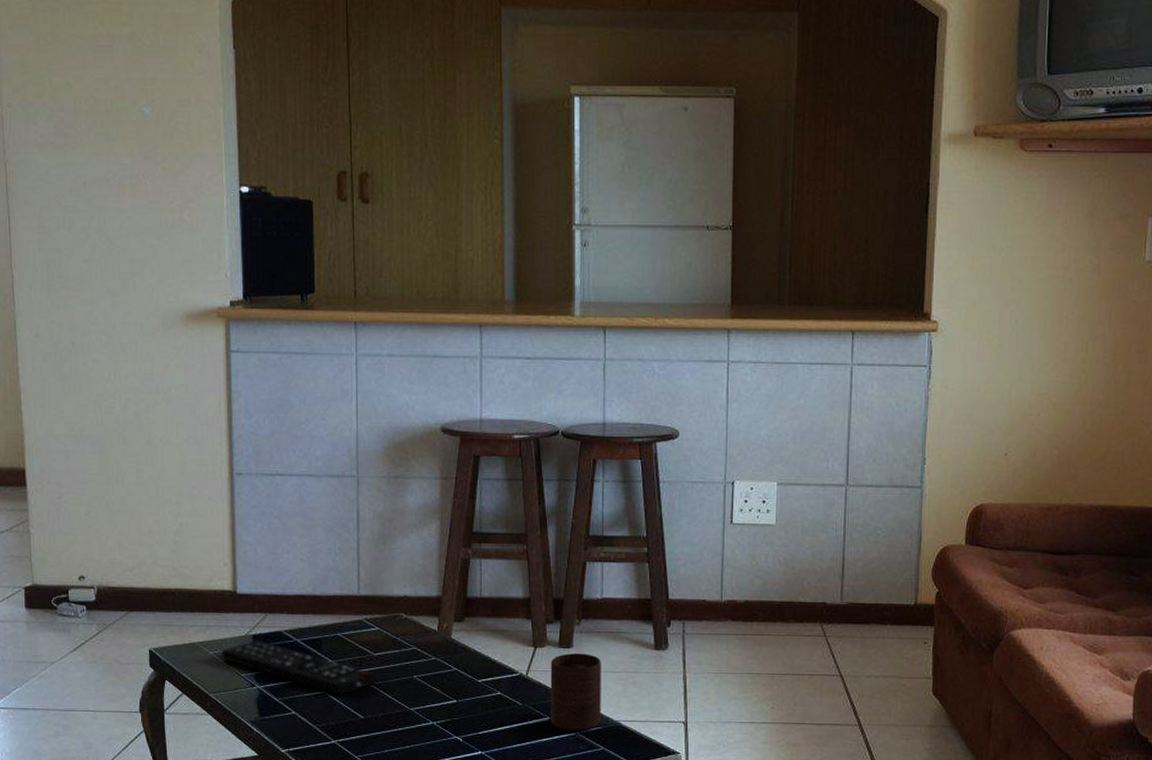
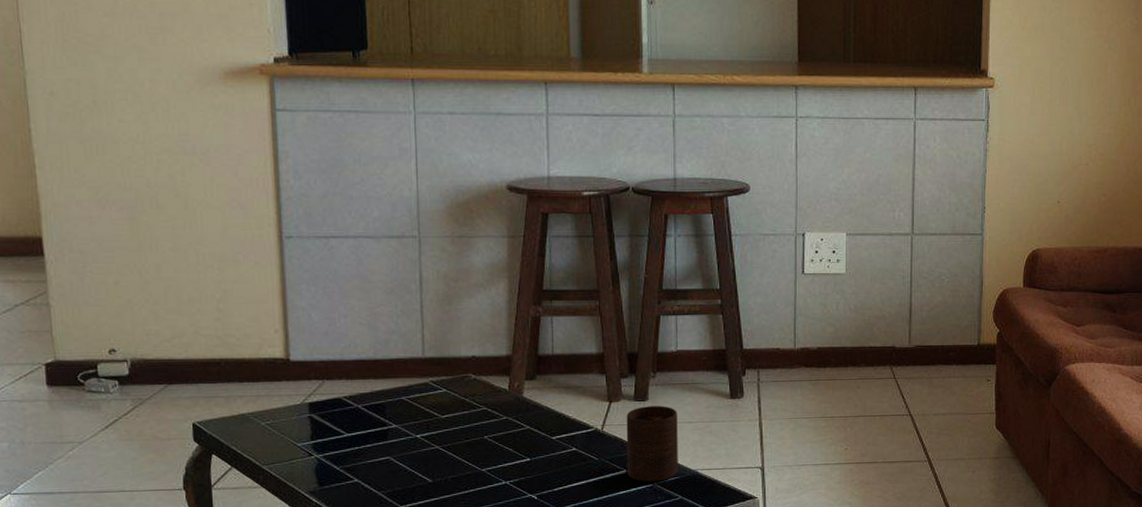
remote control: present [220,640,377,695] -> none [273,408,446,460]

